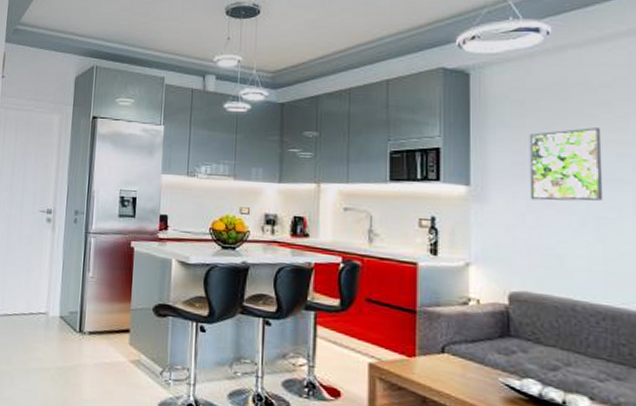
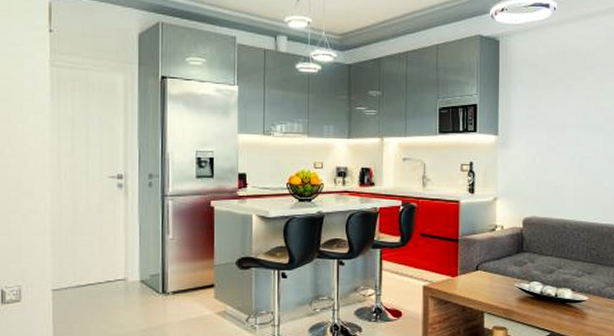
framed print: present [529,127,604,201] -> none [539,87,587,145]

